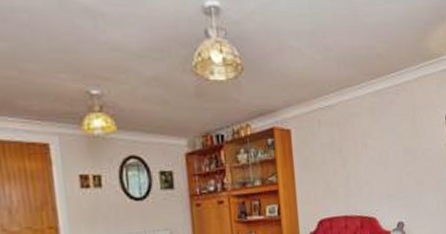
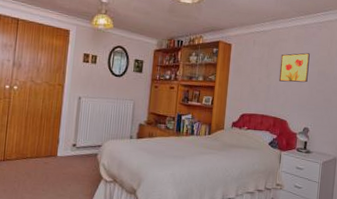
wall art: none [355,127,393,169] -> present [278,52,310,83]

